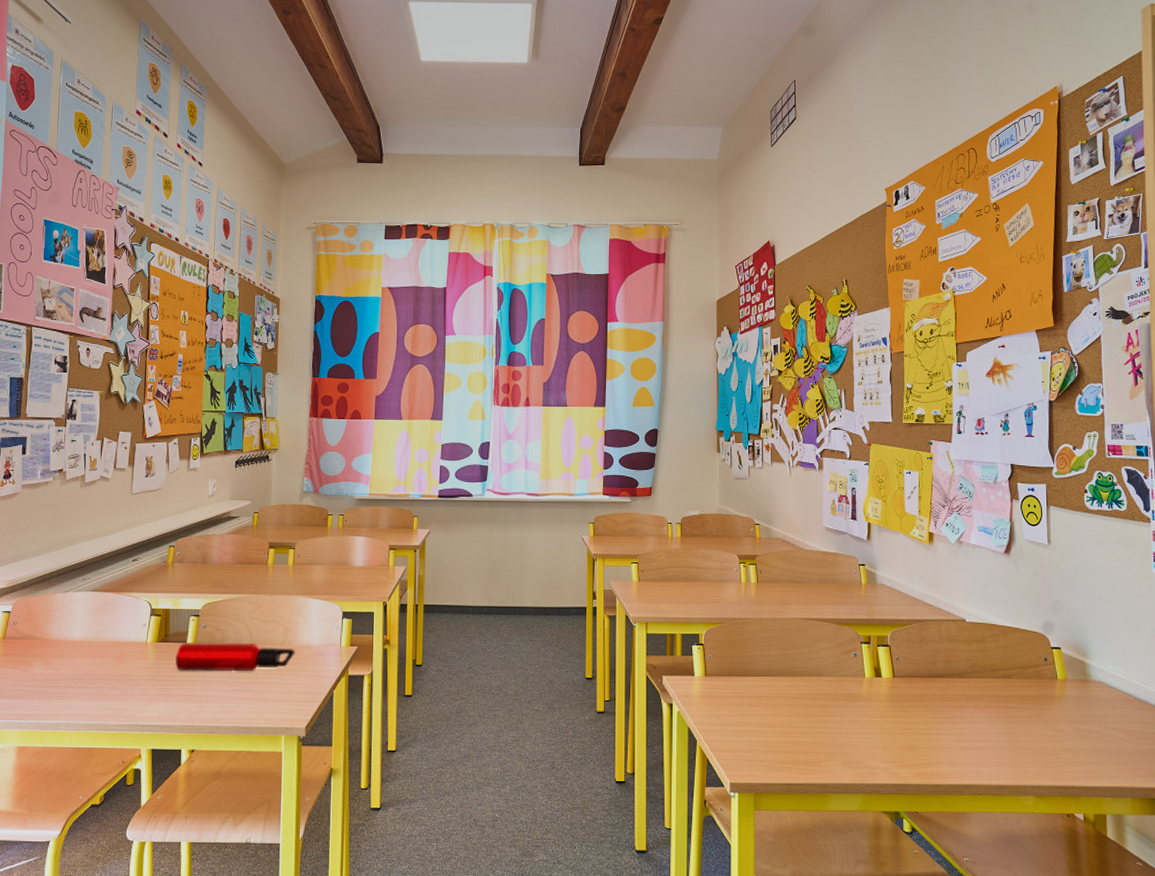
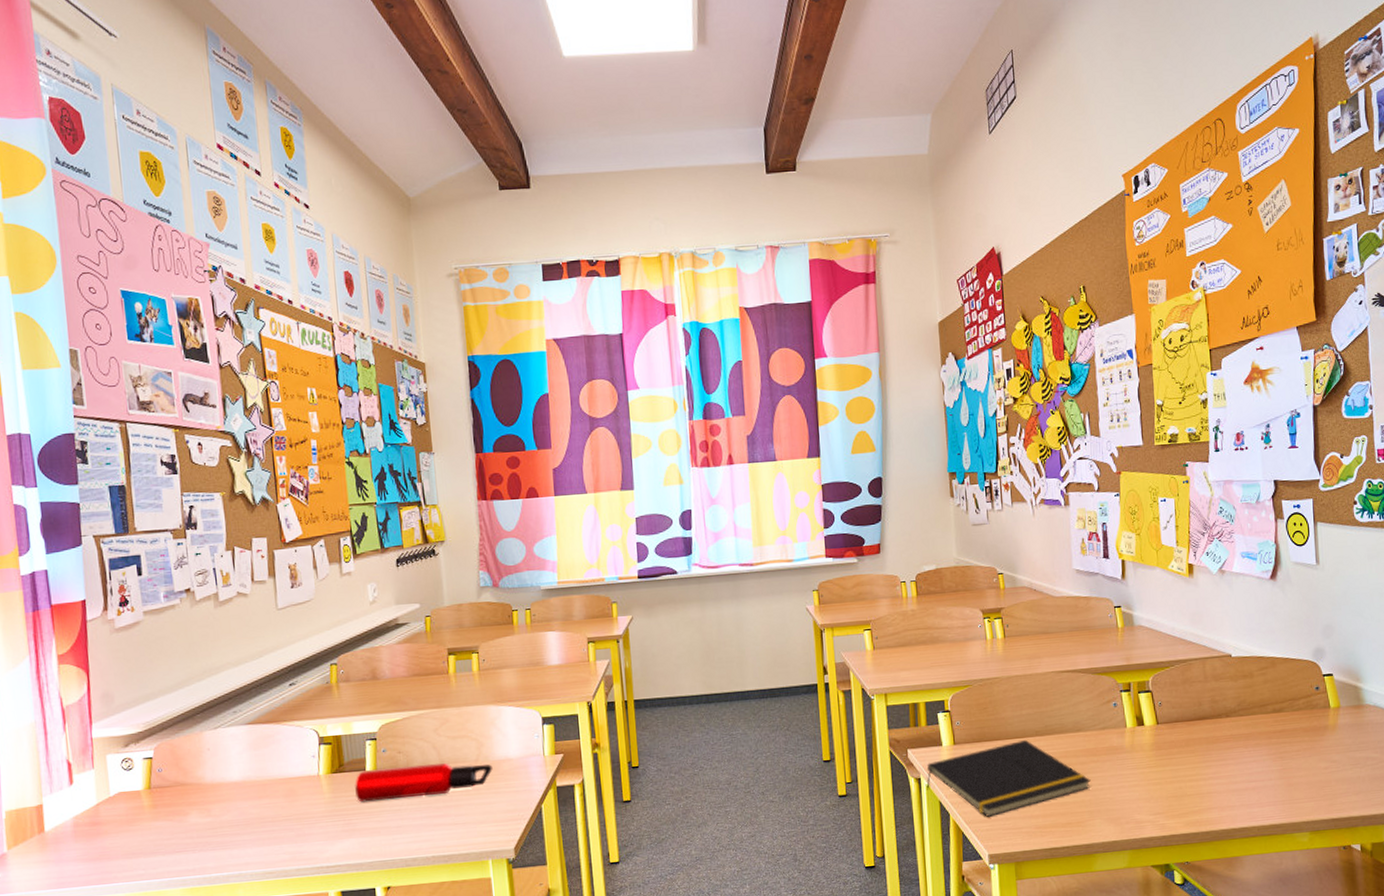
notepad: none [677,678,829,748] -> present [926,739,1091,818]

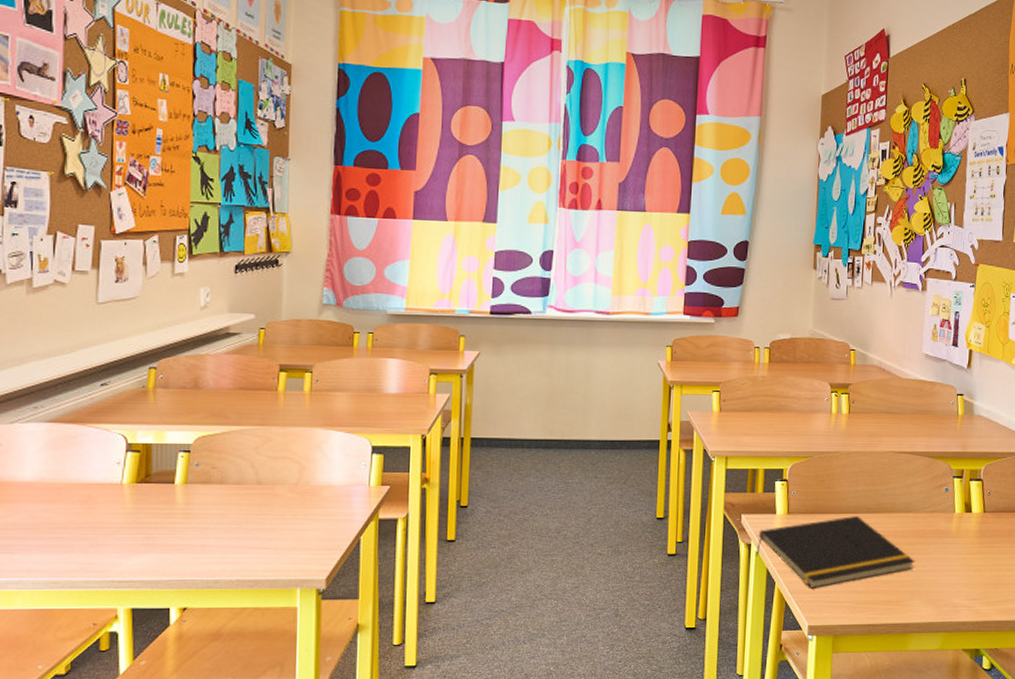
water bottle: present [355,763,493,802] -> none [160,482,313,517]

